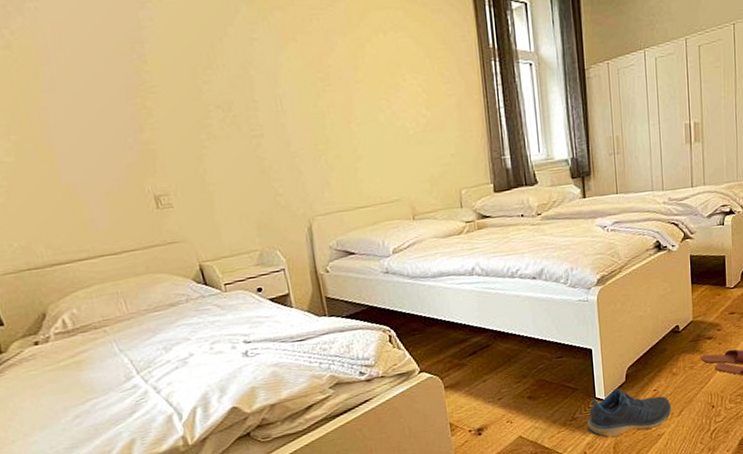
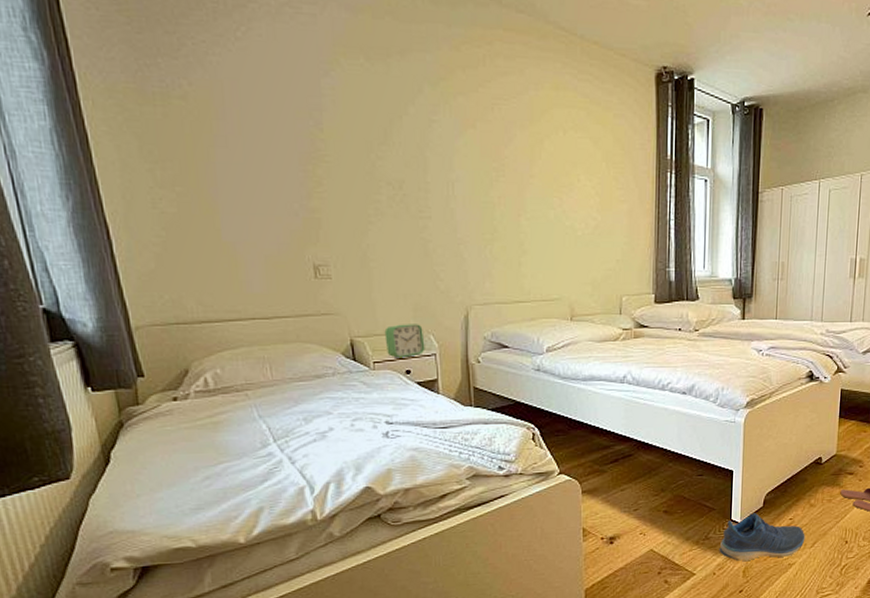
alarm clock: none [231,241,274,278] -> present [384,324,425,358]

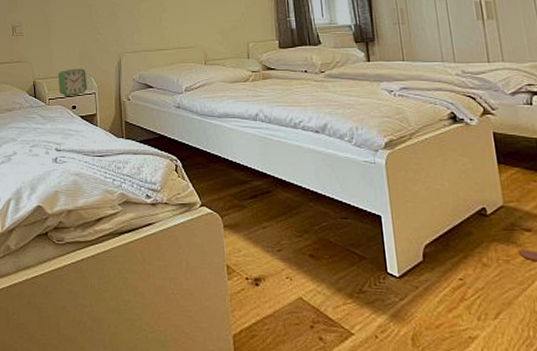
athletic shoe: present [719,513,805,562] -> none [378,267,485,327]

